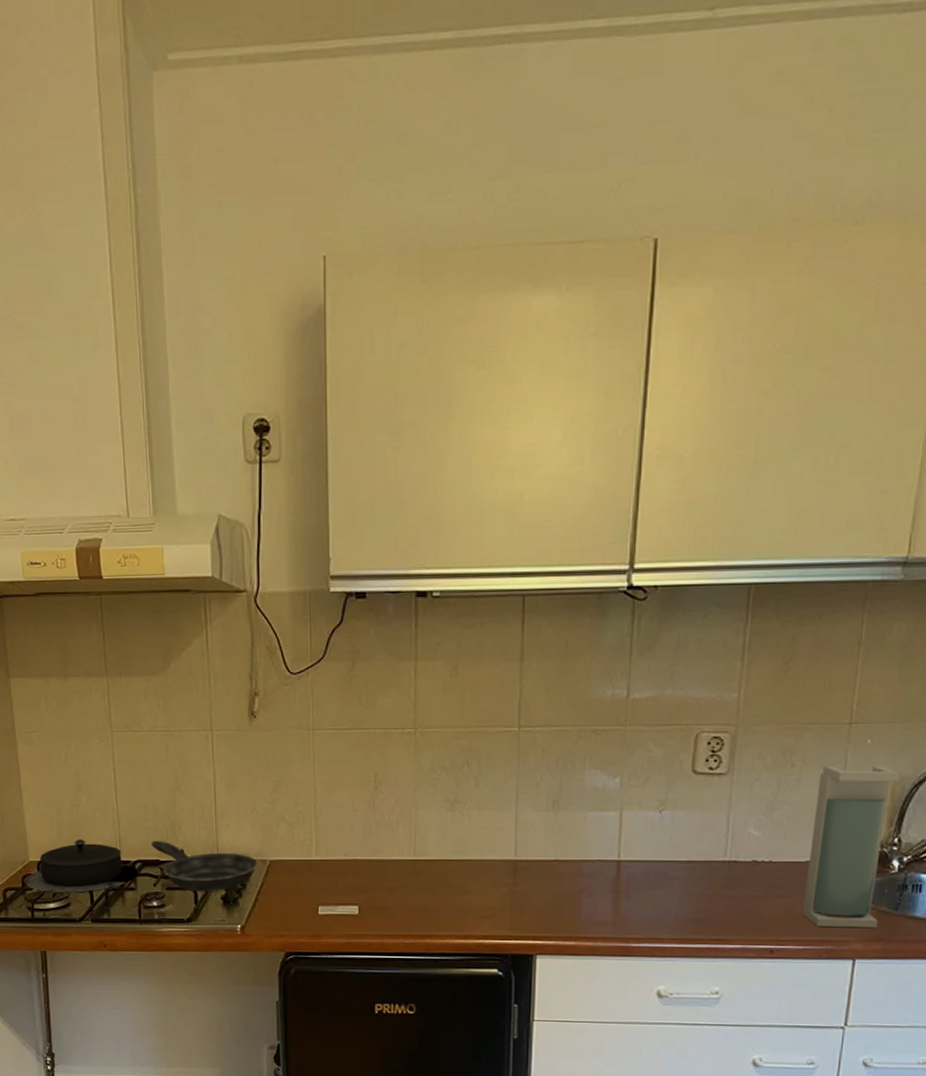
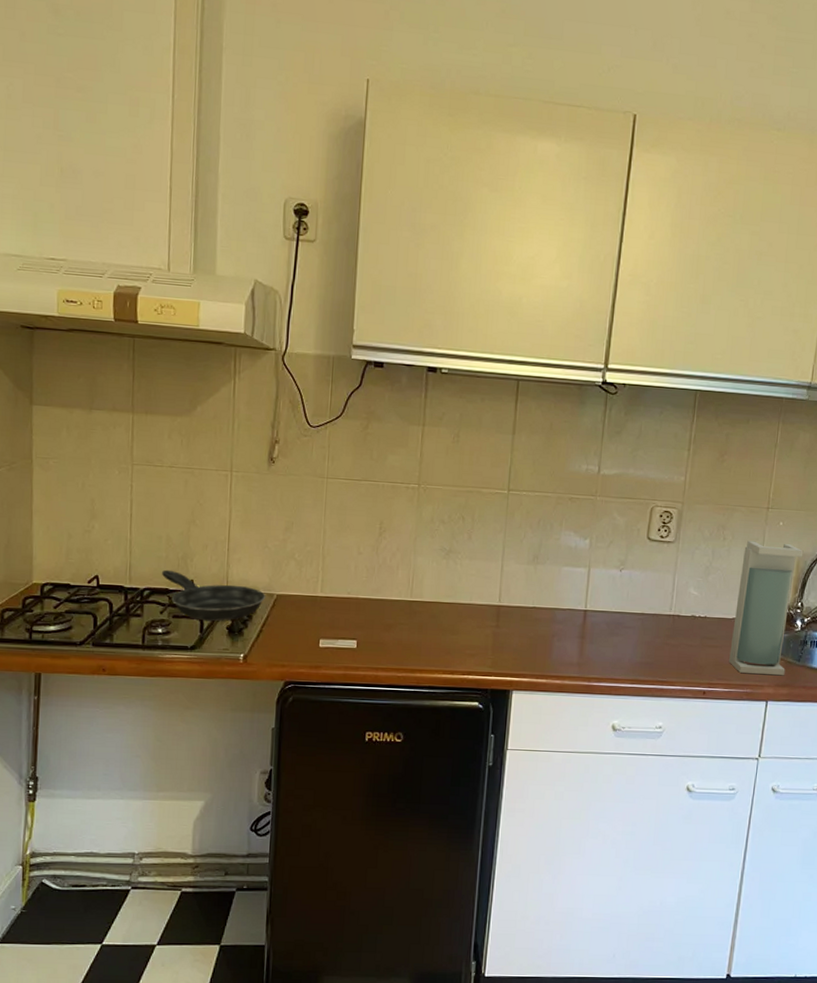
cooking pot: present [24,839,139,893] -> none [25,564,147,617]

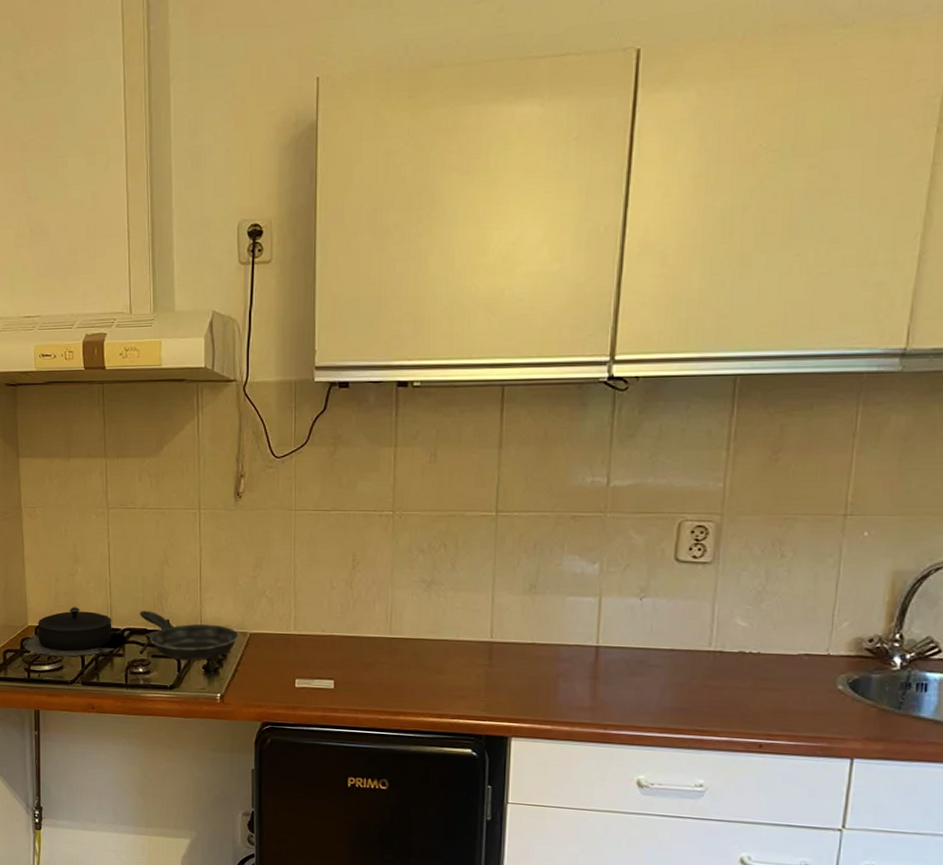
cooking pot: none [25,564,147,617] -> present [23,607,127,657]
soap dispenser: present [729,540,804,676] -> none [794,557,902,728]

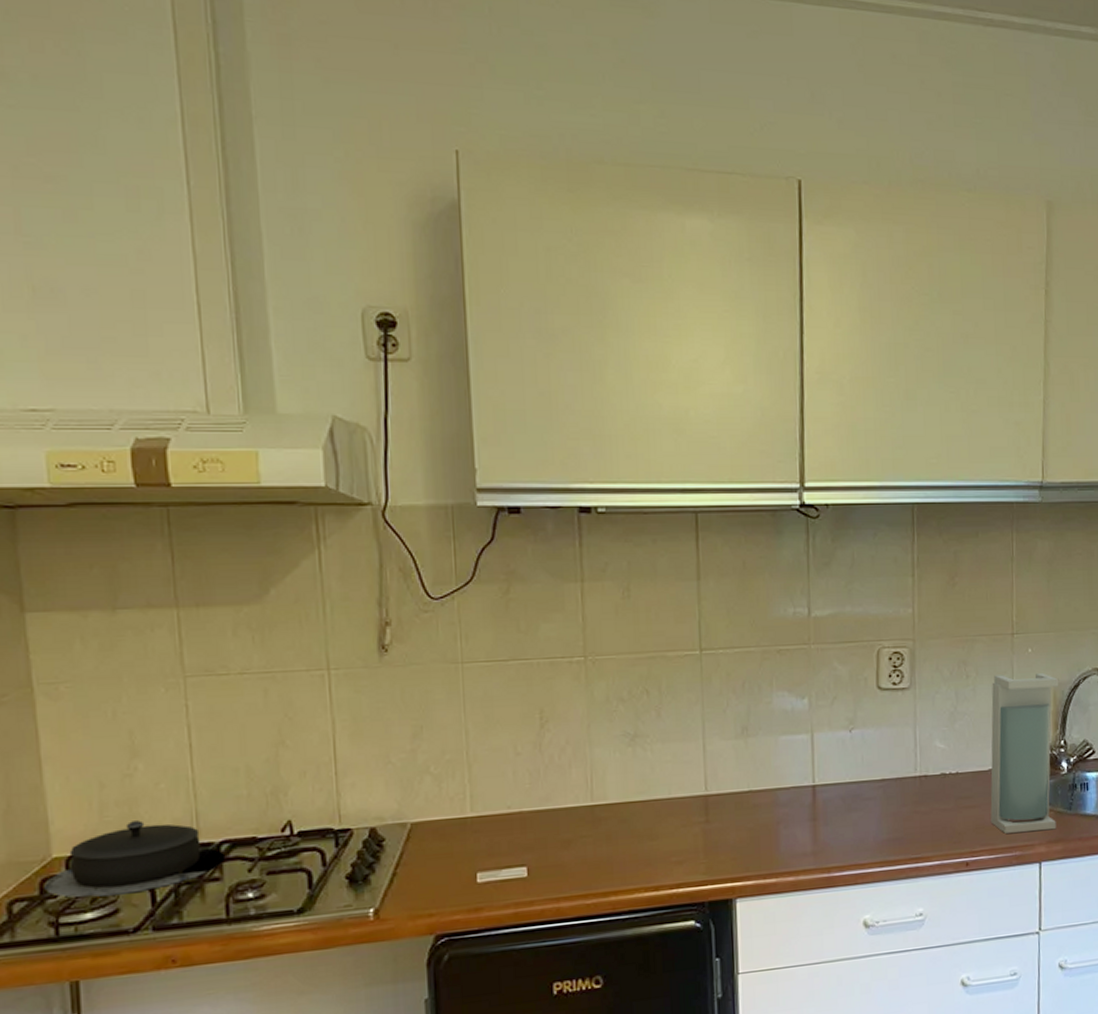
frying pan: present [140,610,238,661] -> none [245,811,395,874]
soap dispenser: none [794,557,902,728] -> present [990,672,1059,834]

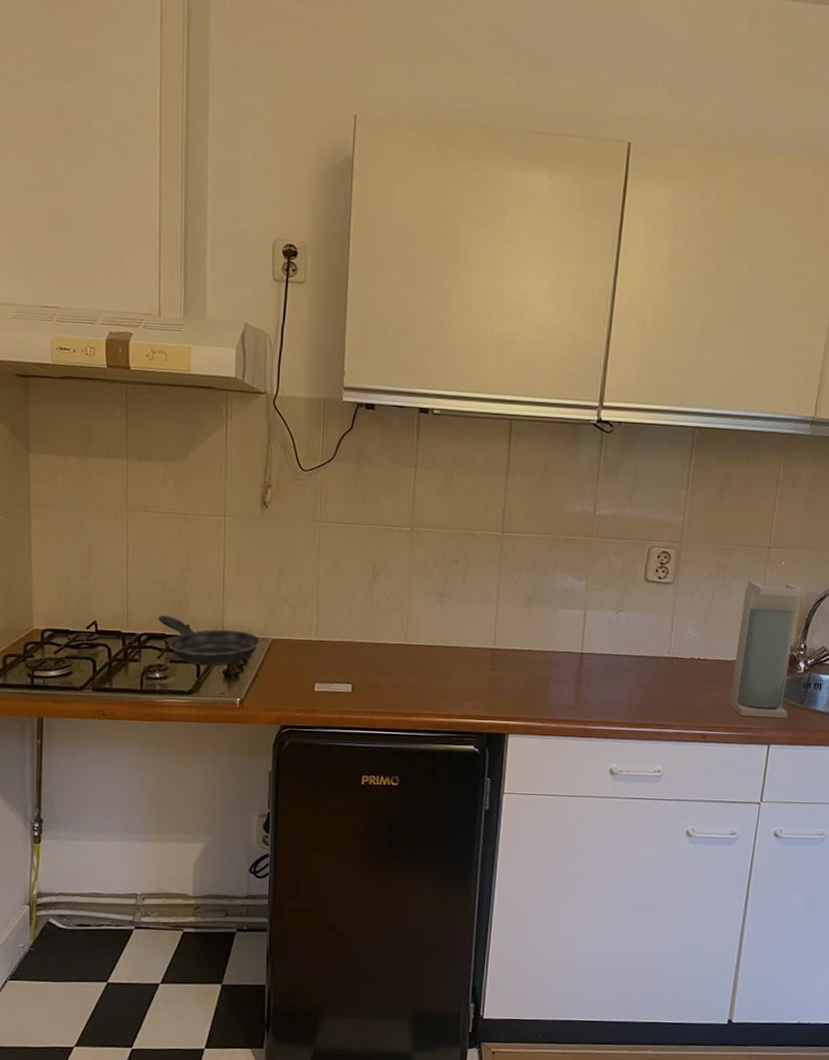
cooking pot: present [44,820,226,898] -> none [27,610,144,662]
frying pan: none [245,811,395,874] -> present [159,615,260,667]

